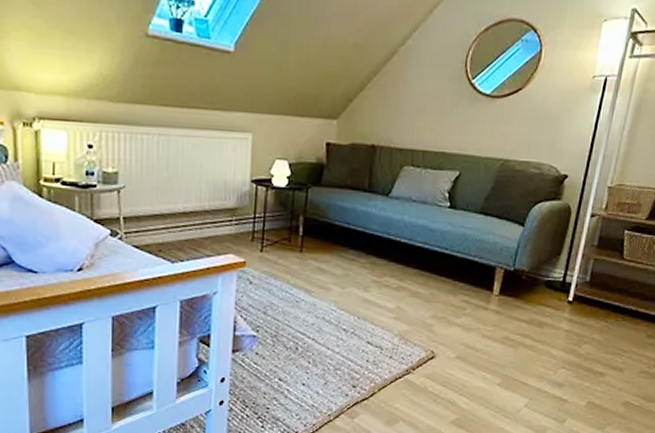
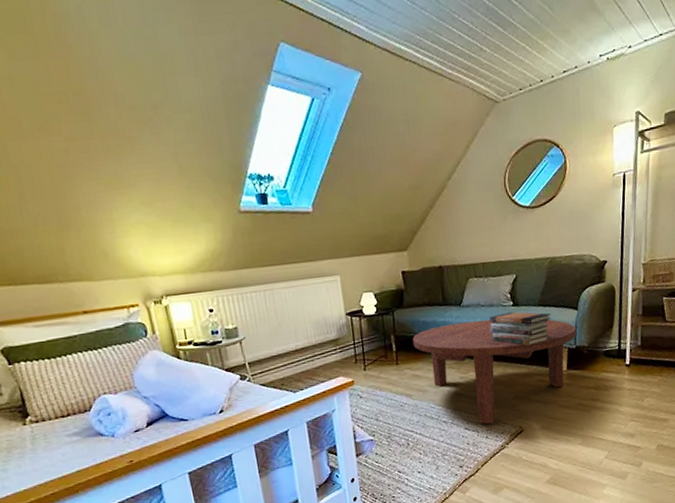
coffee table: none [324,215,518,343] -> present [412,319,576,425]
book stack: none [417,214,493,258] -> present [489,311,552,346]

